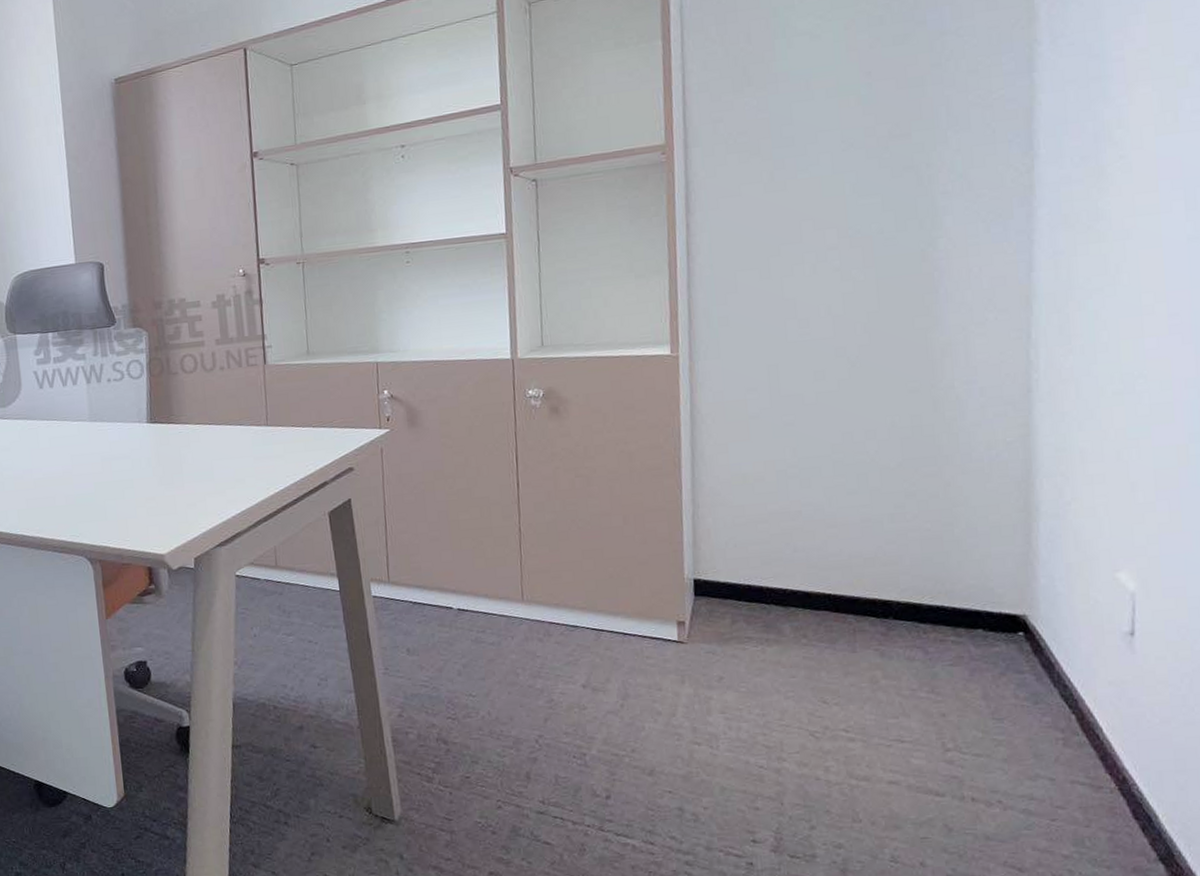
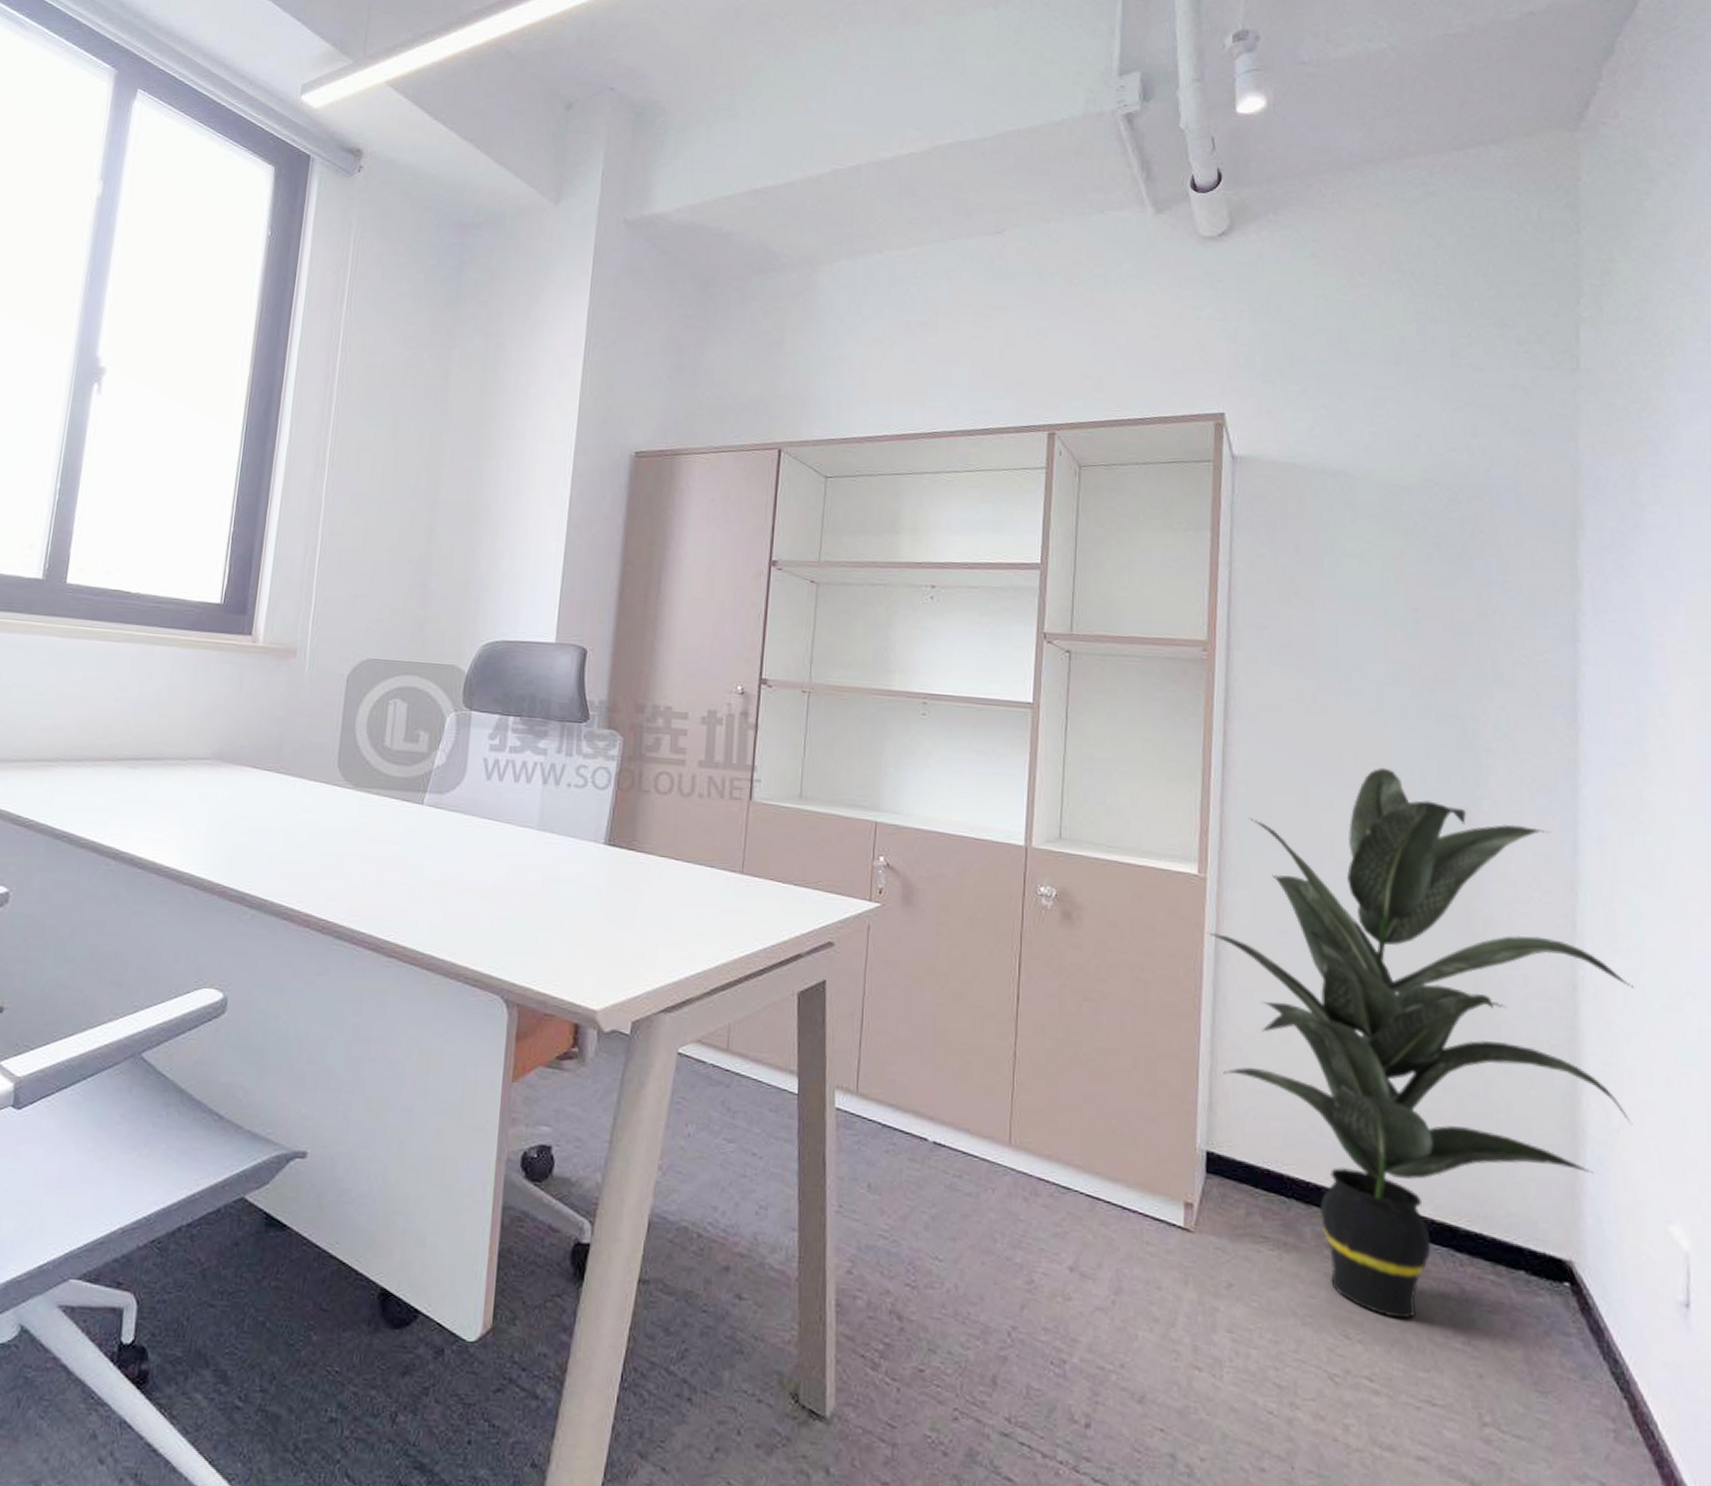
indoor plant: none [682,228,1086,682] -> present [1207,767,1633,1320]

